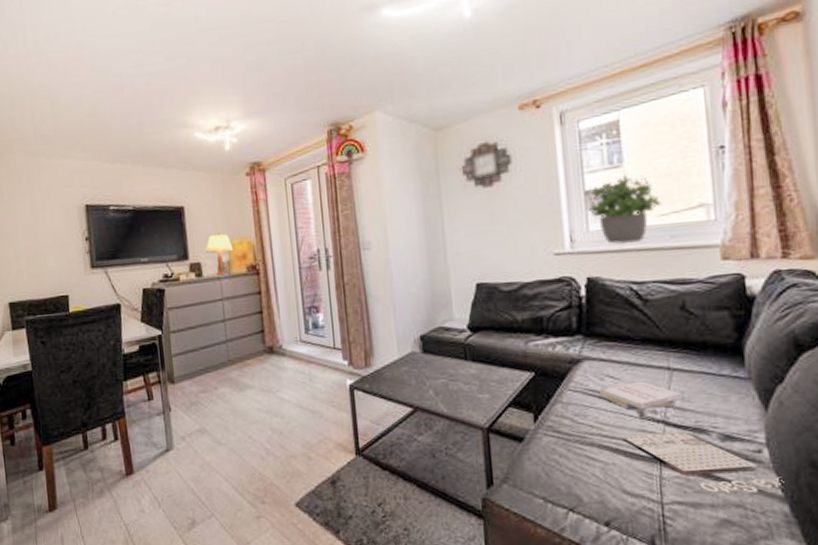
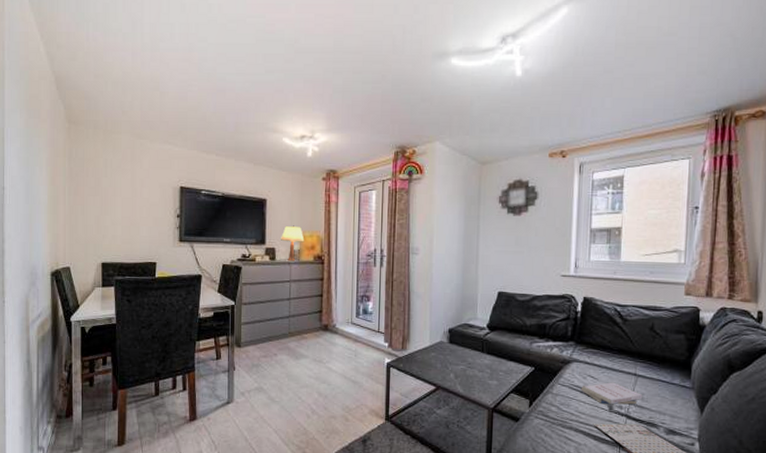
potted plant: present [585,175,662,245] -> none [591,220,647,275]

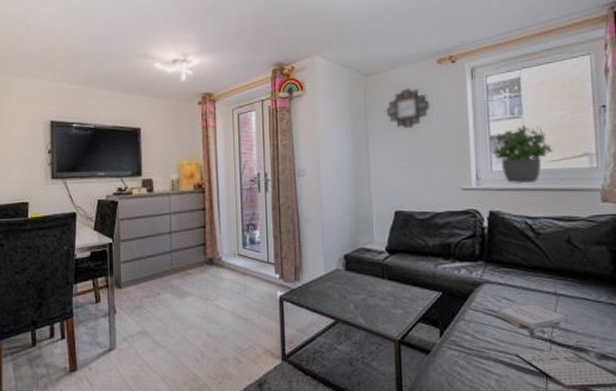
table lamp: present [281,225,305,261] -> none [158,154,183,192]
potted plant: none [591,220,647,275] -> present [490,125,554,184]

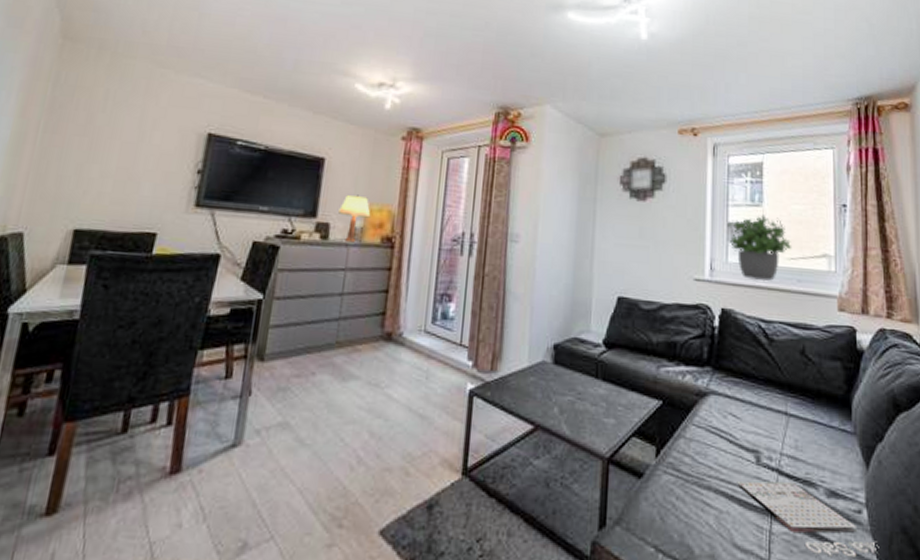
table lamp: none [158,154,183,192] -> present [338,195,371,243]
books: present [496,304,567,329] -> none [720,423,797,455]

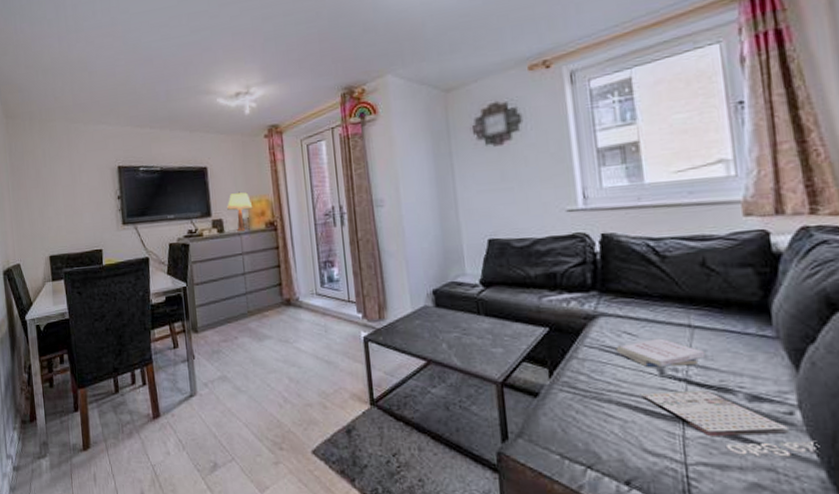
books: none [720,423,797,455] -> present [615,338,706,367]
potted plant: present [728,215,792,282] -> none [597,132,678,201]

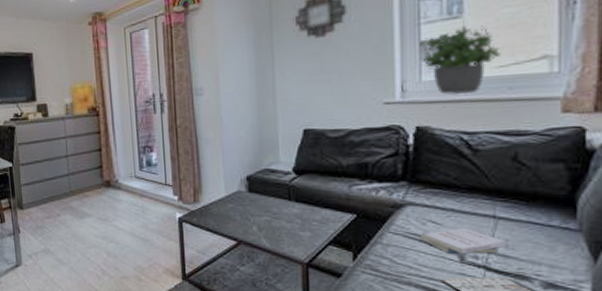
table lamp: present [227,192,253,232] -> none [51,78,77,117]
potted plant: none [597,132,678,201] -> present [420,26,502,96]

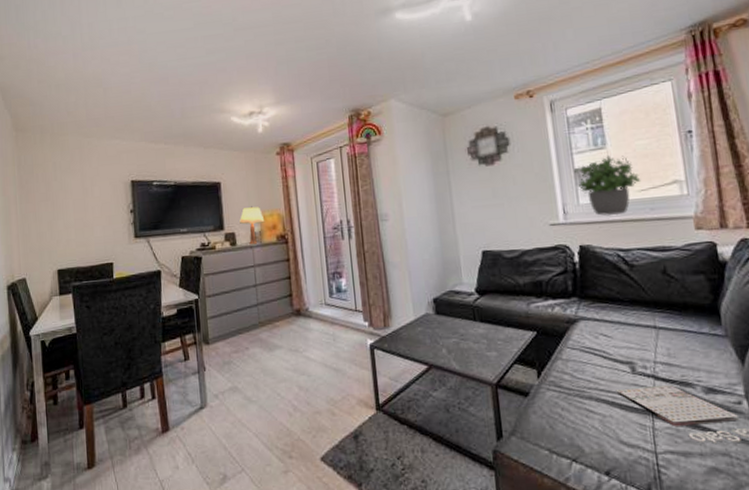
table lamp: none [51,78,77,117] -> present [239,206,265,245]
books: present [419,227,507,254] -> none [594,339,669,365]

